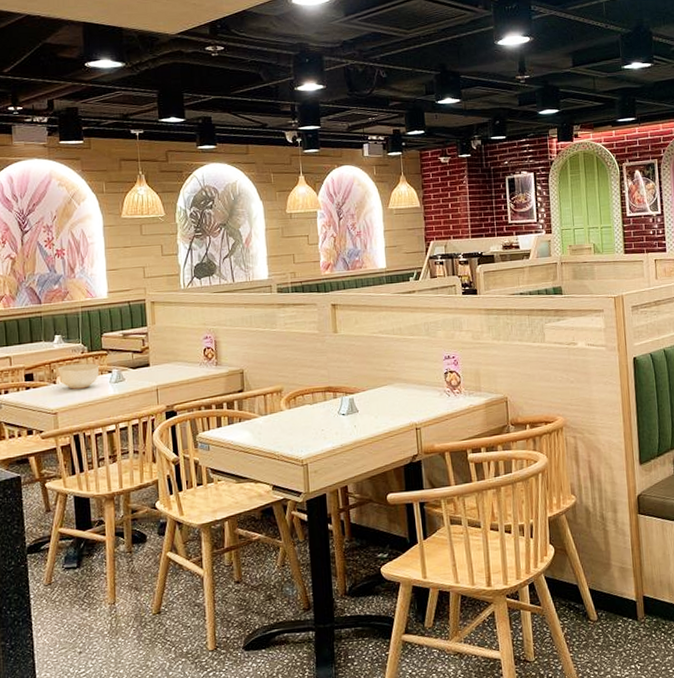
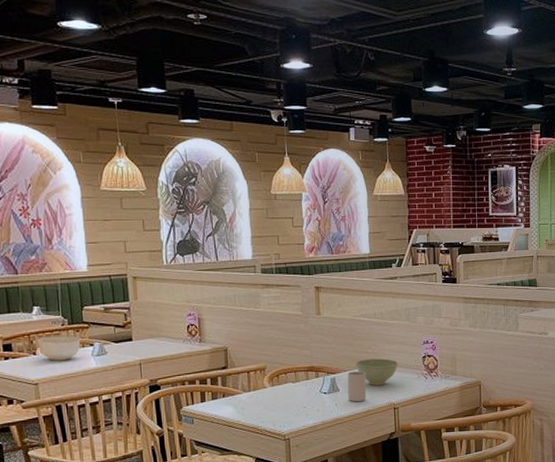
cup: none [366,390,387,424] -> present [347,371,367,402]
bowl: none [373,376,420,406] -> present [355,358,399,386]

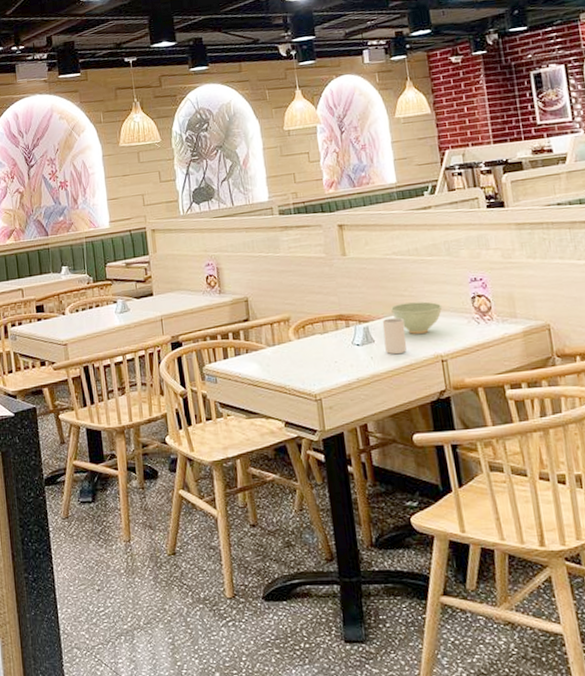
bowl: present [37,335,81,361] -> none [65,293,105,320]

